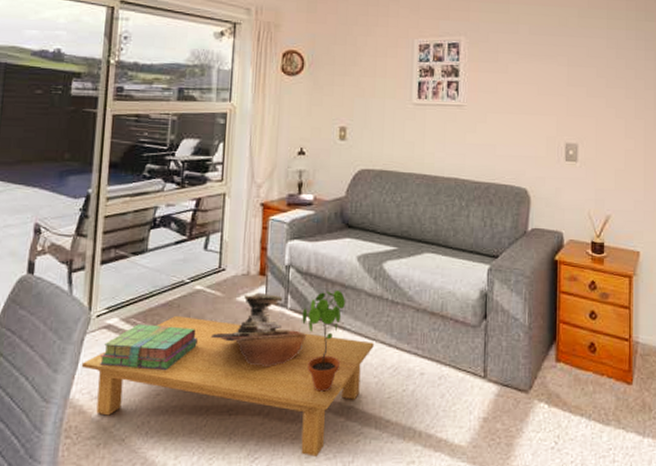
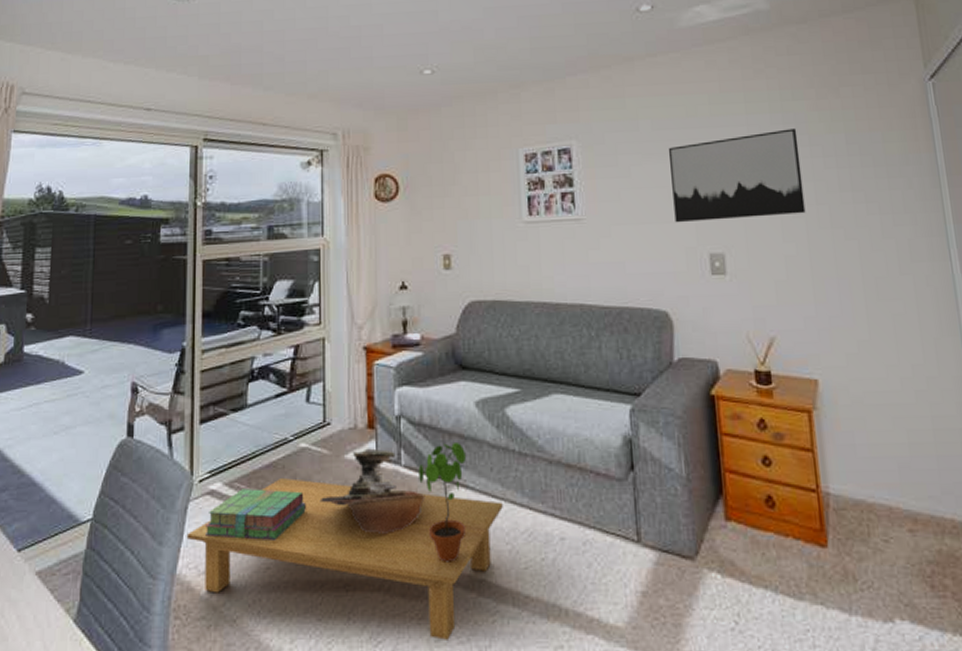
wall art: none [541,44,646,116] -> present [668,128,806,223]

